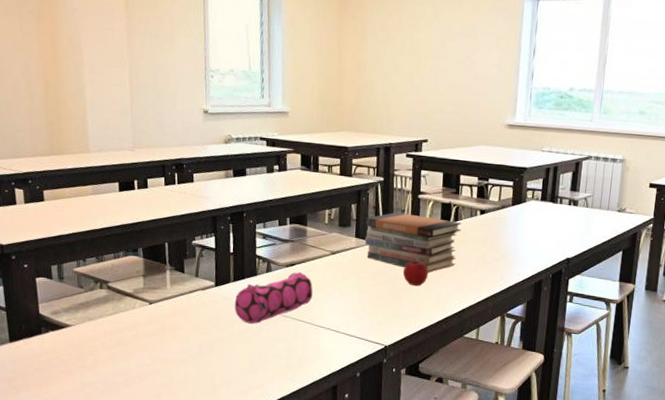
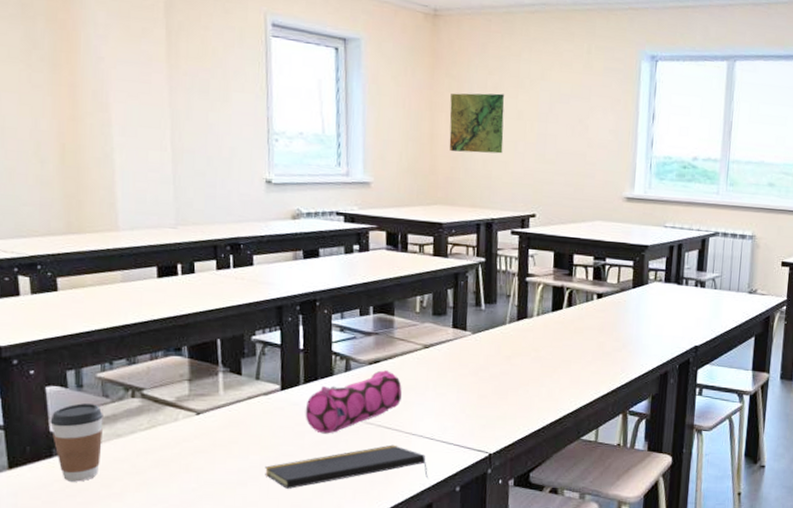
coffee cup: none [39,292,79,355] -> present [50,403,103,482]
notepad: none [202,335,334,368] -> present [265,444,428,489]
map: none [354,33,402,86] -> present [449,93,504,154]
book stack: present [364,212,462,273] -> none [463,298,577,366]
apple: present [403,258,428,286] -> none [509,350,538,383]

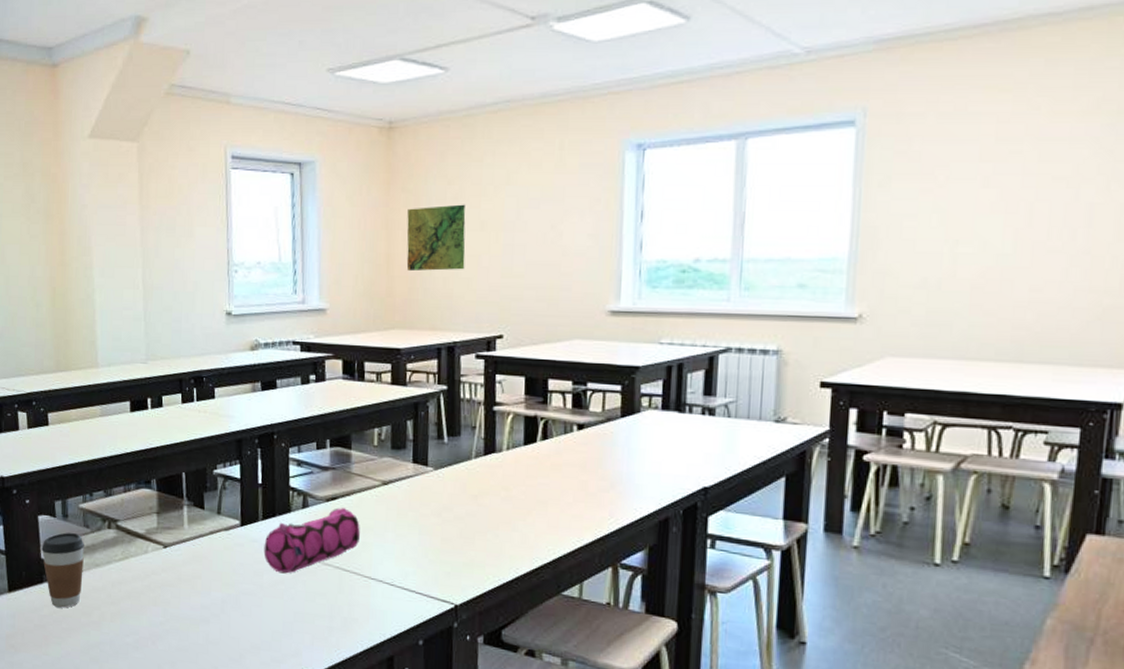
notepad: present [265,444,428,489] -> none [226,588,389,630]

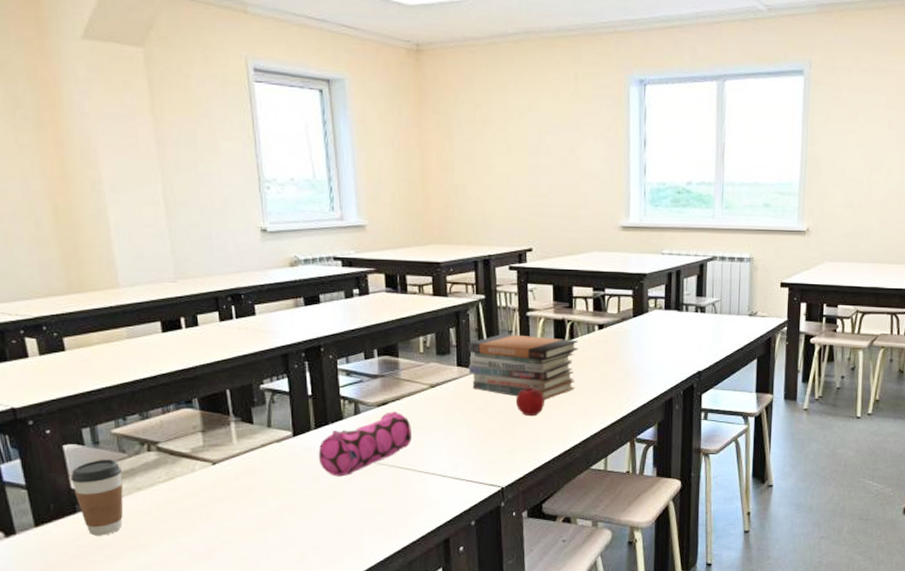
map: present [406,204,466,272] -> none [439,127,495,190]
book stack: none [424,430,553,508] -> present [467,334,579,399]
apple: none [476,489,509,526] -> present [515,385,544,417]

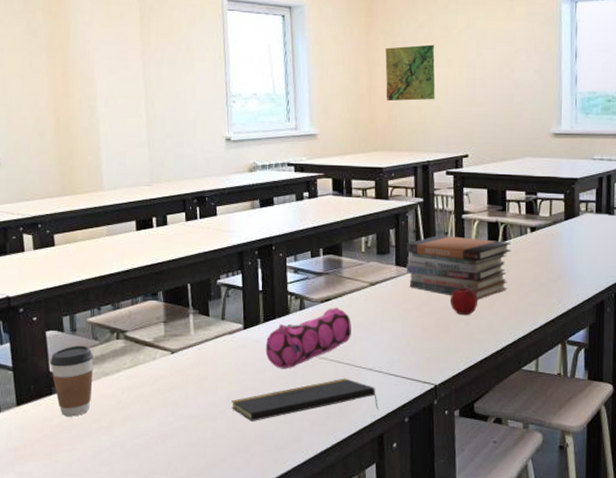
notepad: none [284,483,443,532] -> present [231,378,378,421]
map: none [439,127,495,190] -> present [385,44,435,102]

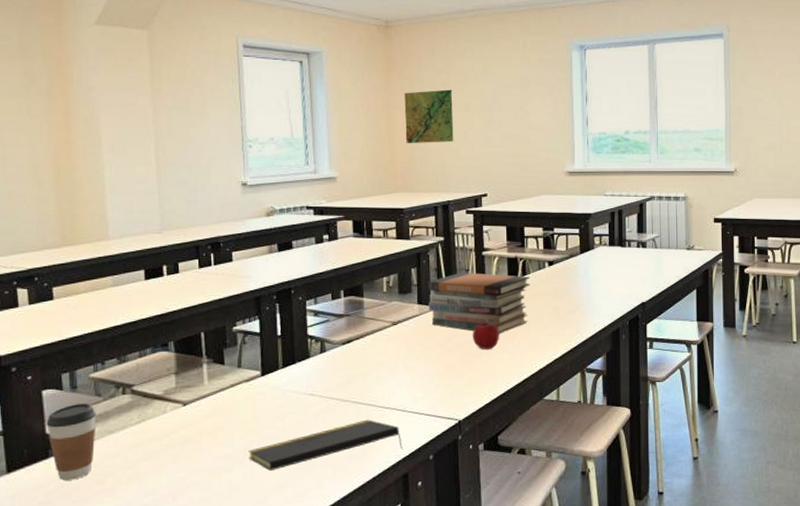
pencil case: present [265,308,351,369] -> none [284,349,374,415]

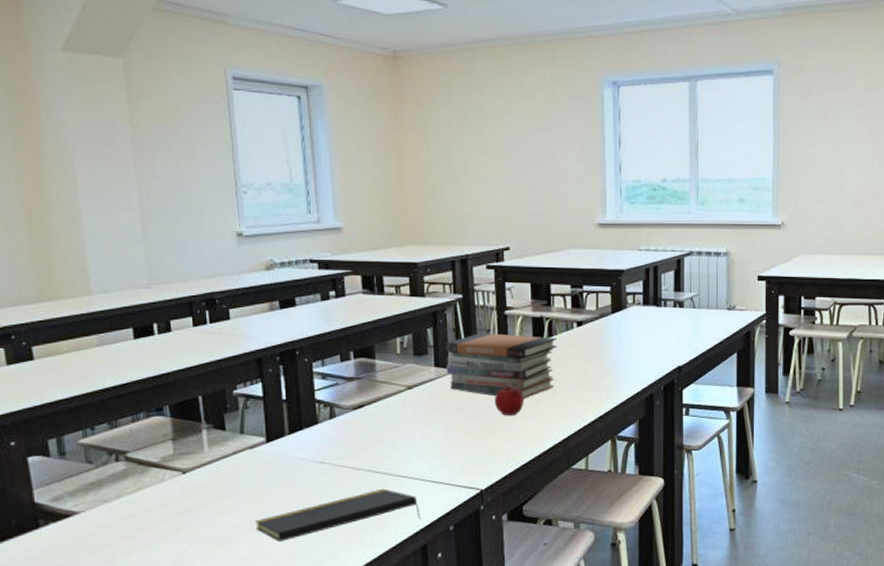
coffee cup: present [46,403,96,481] -> none [34,471,89,551]
map: present [404,89,454,144] -> none [416,130,472,191]

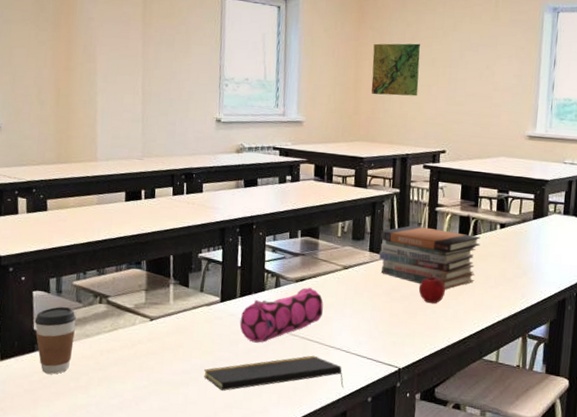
coffee cup: none [34,471,89,551] -> present [34,307,76,374]
pencil case: none [292,414,388,483] -> present [239,287,323,343]
map: none [416,130,472,191] -> present [371,43,420,96]

